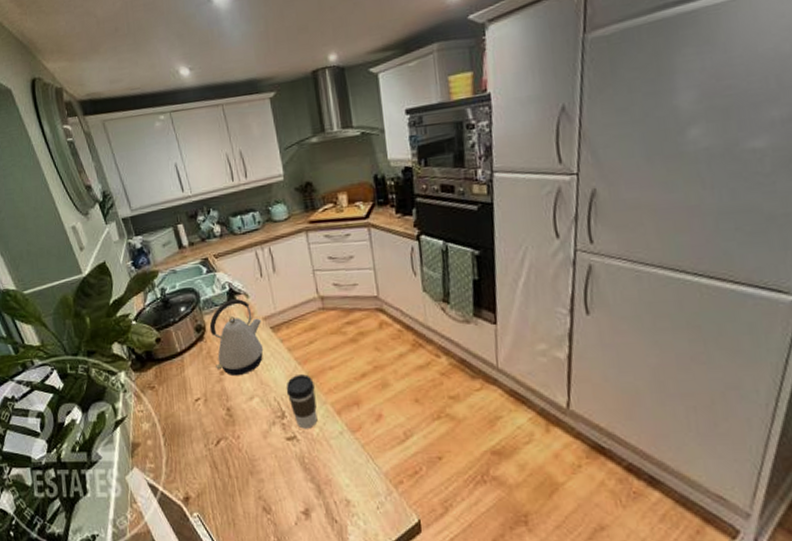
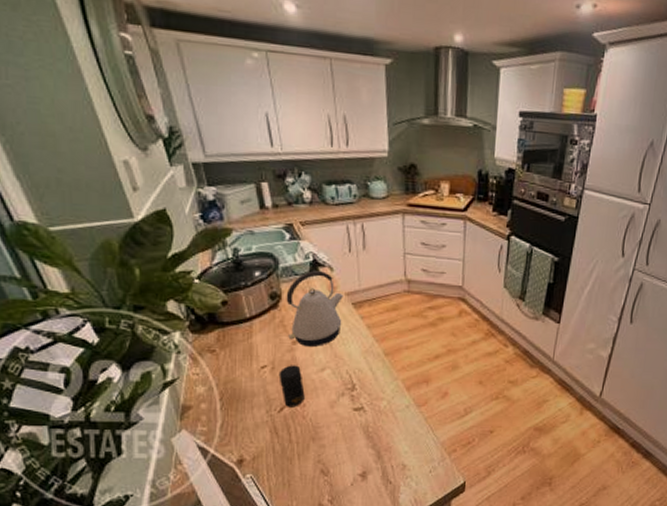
jar: none [211,395,238,440] -> present [278,365,305,407]
coffee cup: present [286,374,318,429] -> none [359,351,389,401]

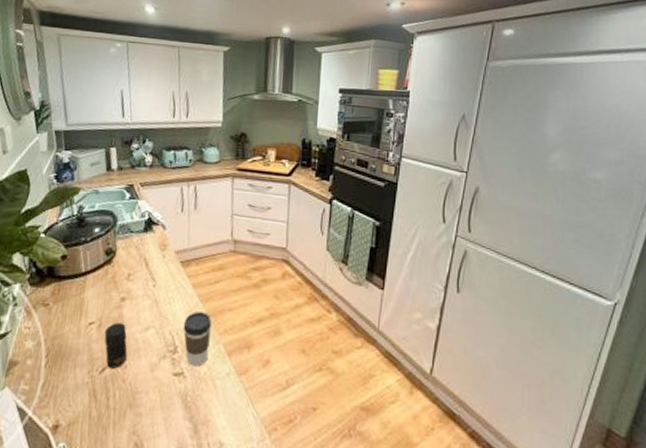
kettle: present [286,271,343,348] -> none [118,229,173,305]
coffee cup: none [359,351,389,401] -> present [183,311,212,367]

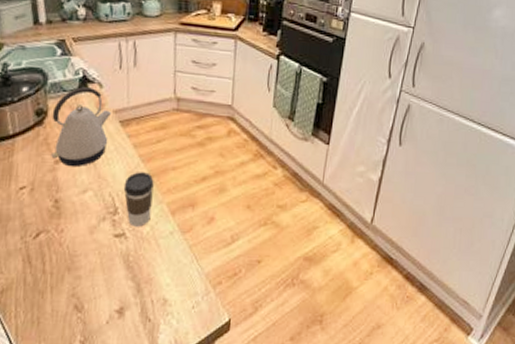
jar: present [104,322,128,369] -> none [37,186,64,233]
kettle: none [118,229,173,305] -> present [51,87,111,168]

